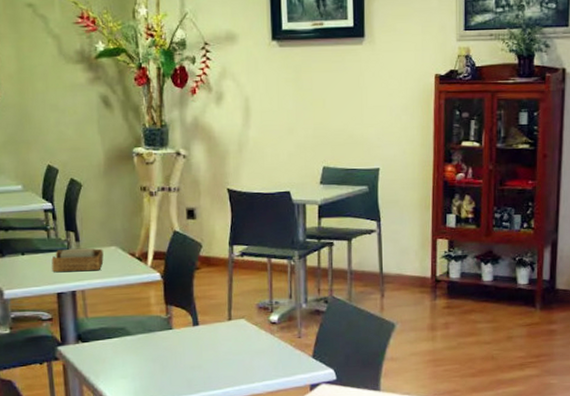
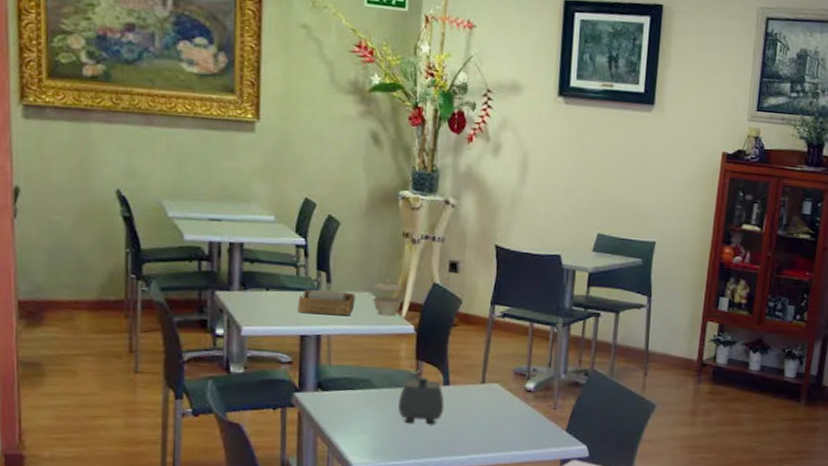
sugar bowl: none [119,232,146,267] -> present [373,279,402,317]
sugar bowl: none [153,320,196,364] -> present [397,376,445,424]

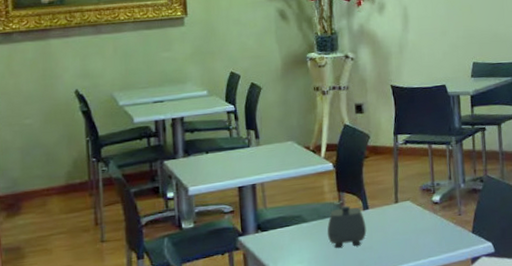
napkin holder: present [298,289,355,316] -> none [233,143,281,168]
sugar bowl: present [373,279,402,317] -> none [295,127,320,159]

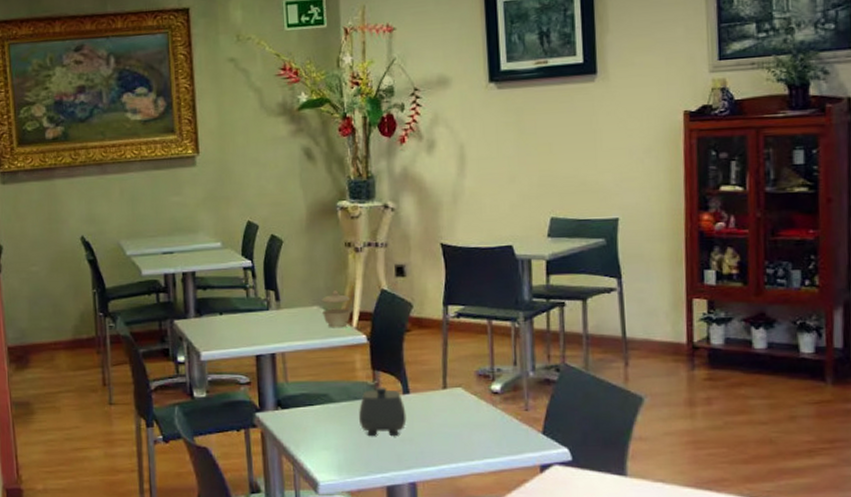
sugar bowl: none [295,127,320,159] -> present [322,290,351,328]

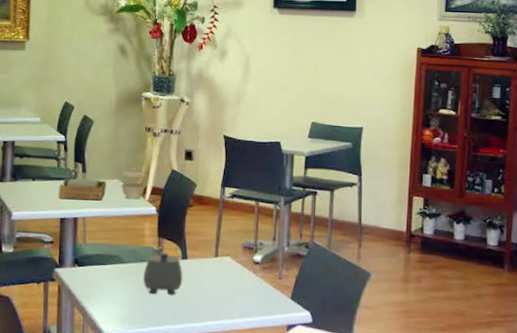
napkin holder: none [250,307,305,334] -> present [58,178,106,201]

